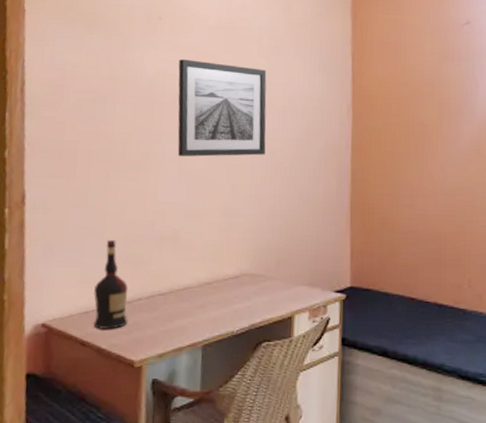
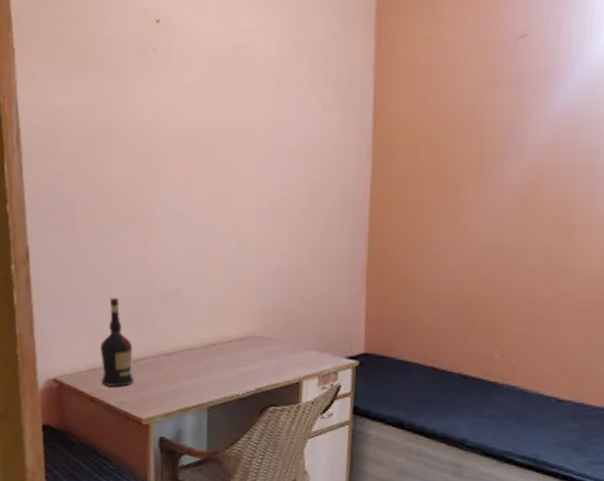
wall art: present [177,59,267,157] -> none [176,98,274,210]

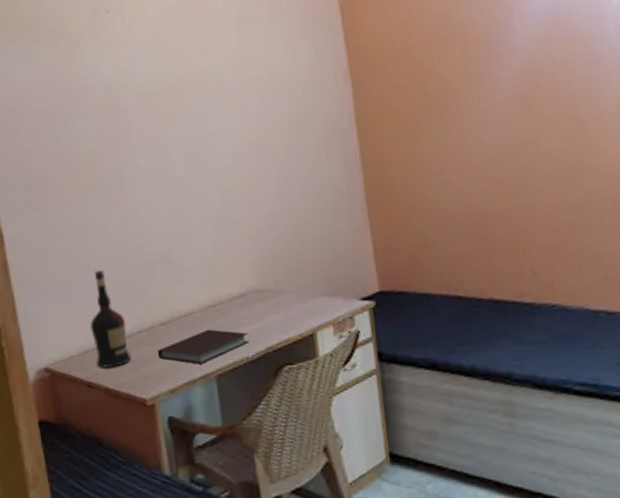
notebook: none [158,365,242,395] -> present [157,329,250,364]

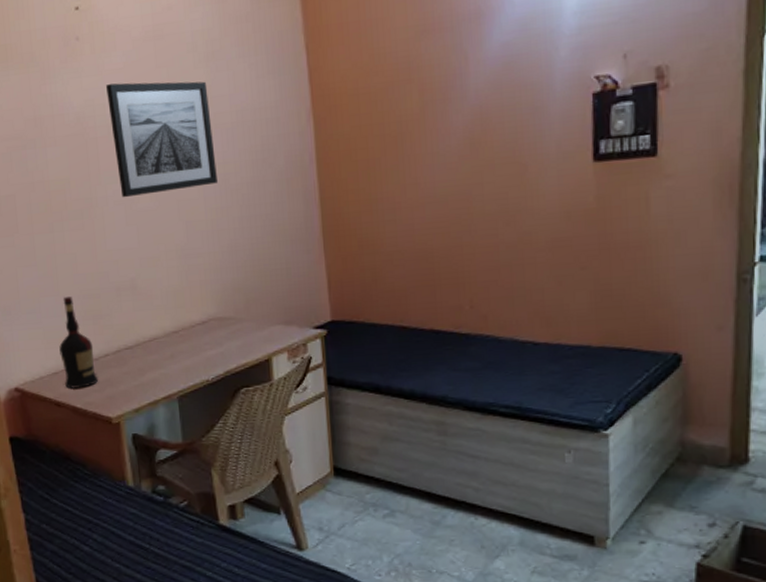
wall art: none [137,47,253,168] -> present [106,81,217,198]
notebook: present [157,329,250,364] -> none [123,353,210,386]

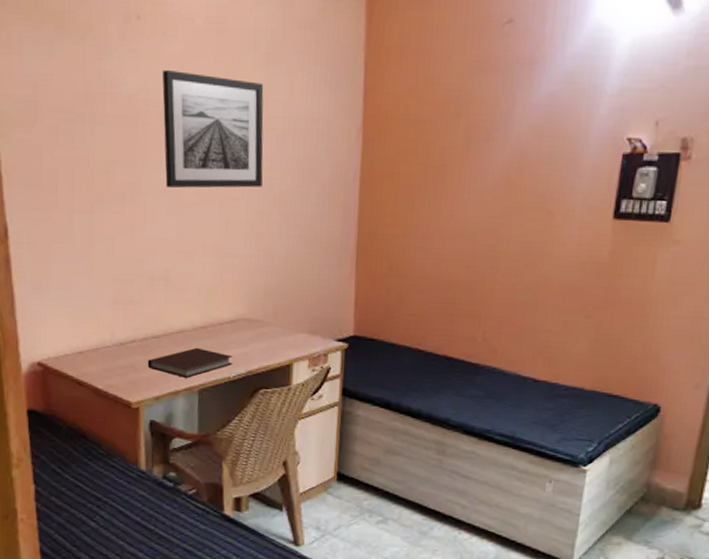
liquor: present [59,297,99,390] -> none [87,279,123,371]
notebook: none [123,353,210,386] -> present [147,347,233,378]

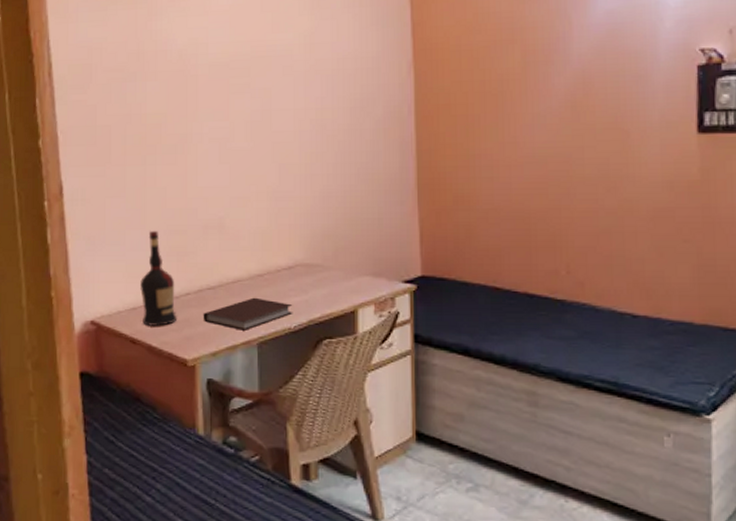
liquor: none [87,279,123,371] -> present [140,231,178,327]
wall art: present [162,70,264,189] -> none [211,24,314,136]

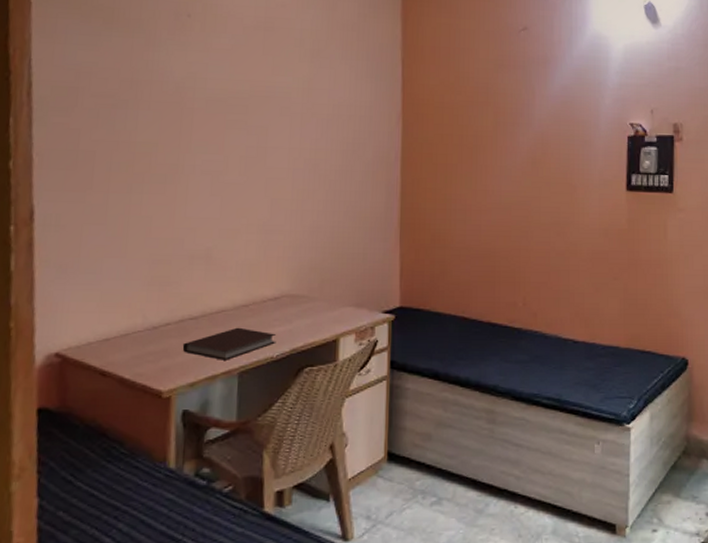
liquor: present [140,231,178,327] -> none [115,260,155,359]

